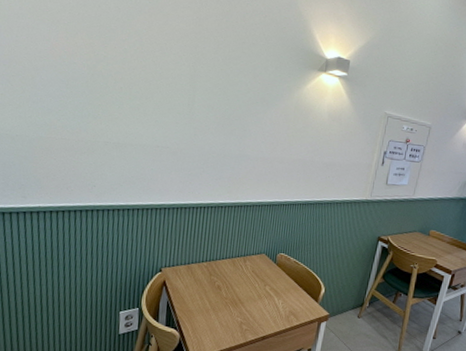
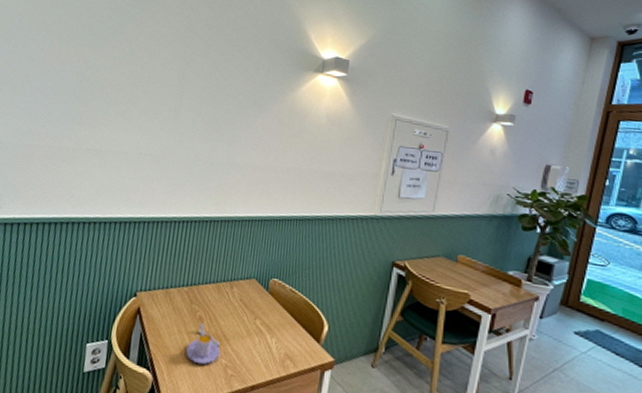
cup: none [207,291,237,323] -> present [186,323,221,364]

